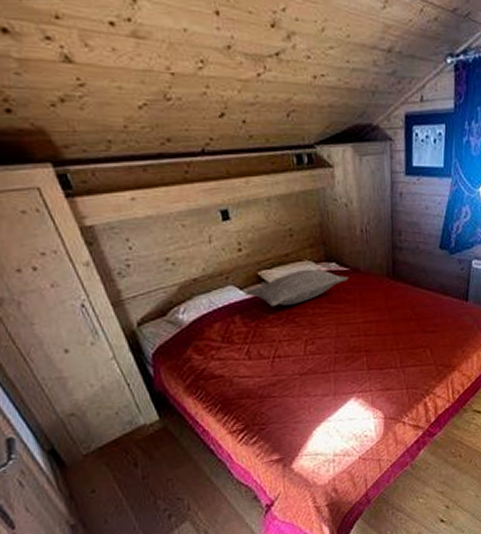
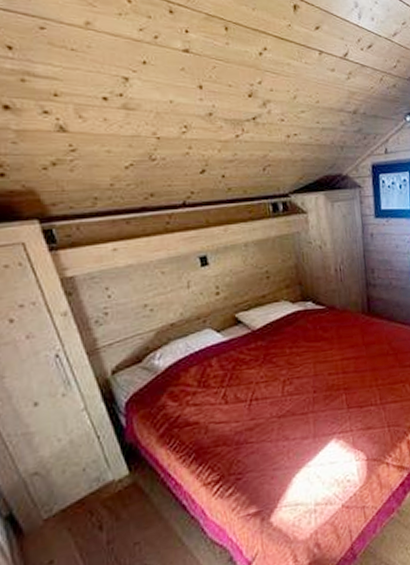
pillow: present [246,268,349,308] -> none [223,308,325,349]

